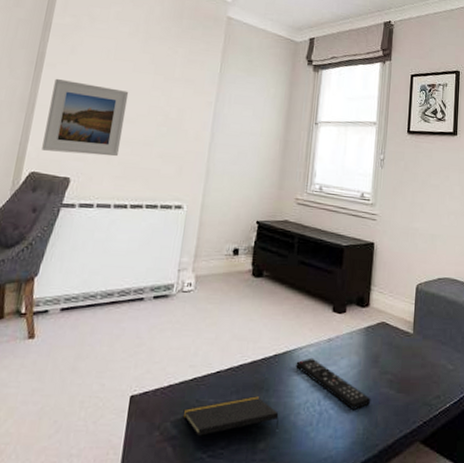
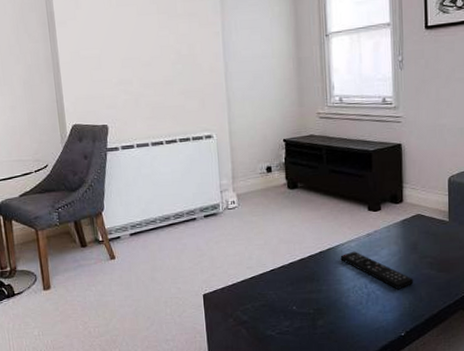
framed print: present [42,78,129,157] -> none [69,34,144,104]
notepad: present [183,396,279,436] -> none [249,286,333,319]

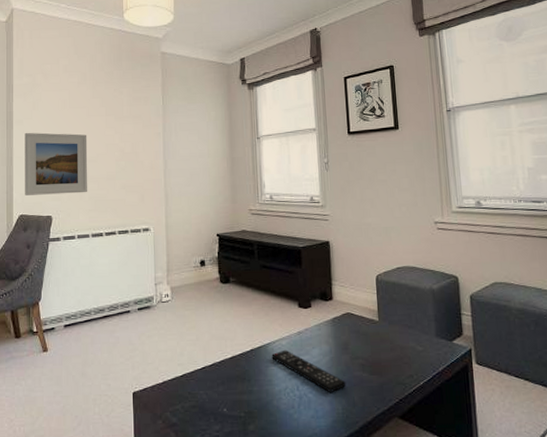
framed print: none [69,34,144,104] -> present [25,132,88,196]

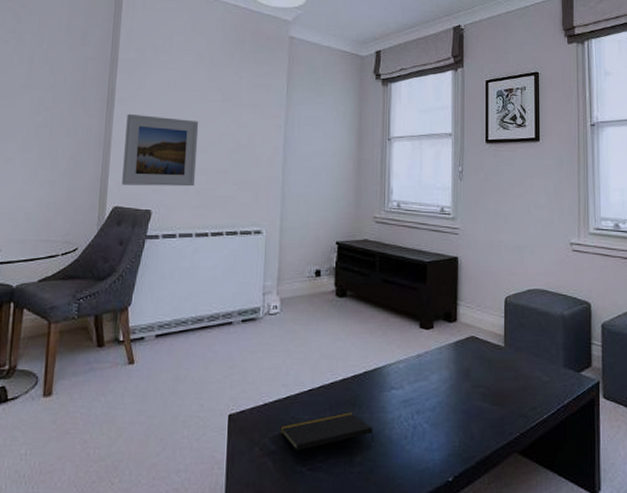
notepad: none [179,386,265,422] -> present [280,412,374,451]
remote control: present [271,349,346,393] -> none [386,373,465,424]

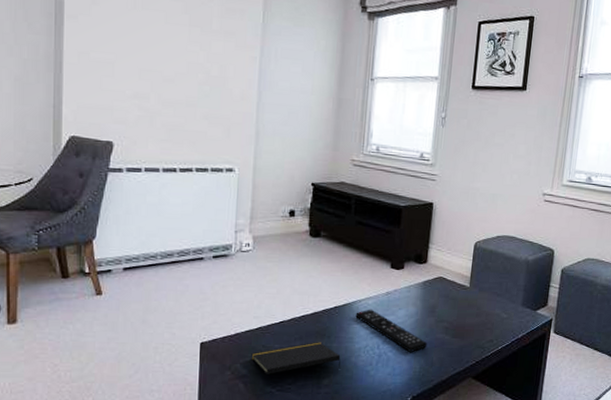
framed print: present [122,113,199,187] -> none [78,32,164,119]
remote control: none [386,373,465,424] -> present [355,309,428,353]

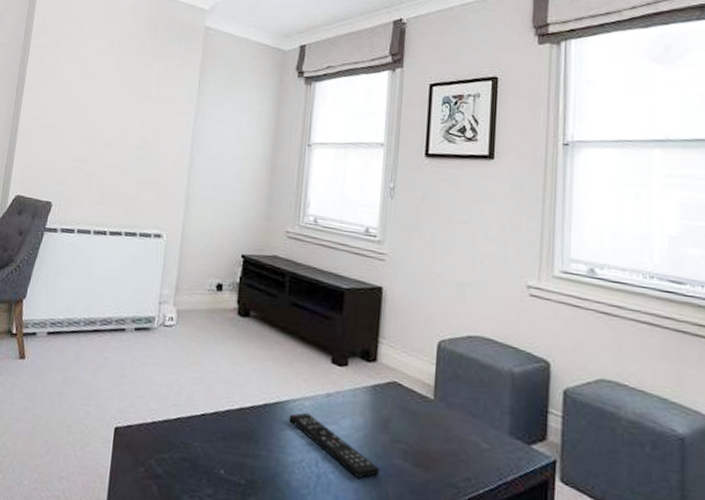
notepad: present [251,342,341,374] -> none [167,445,271,487]

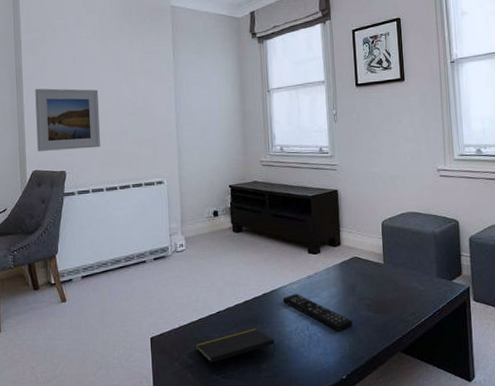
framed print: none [25,101,105,181] -> present [35,88,101,151]
notepad: none [167,445,271,487] -> present [195,328,277,363]

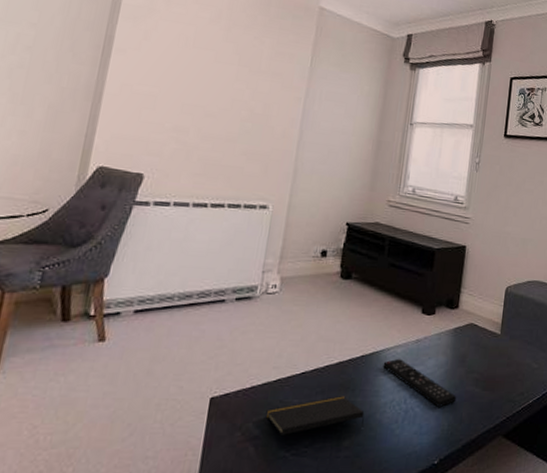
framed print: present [35,88,101,151] -> none [111,65,210,153]

